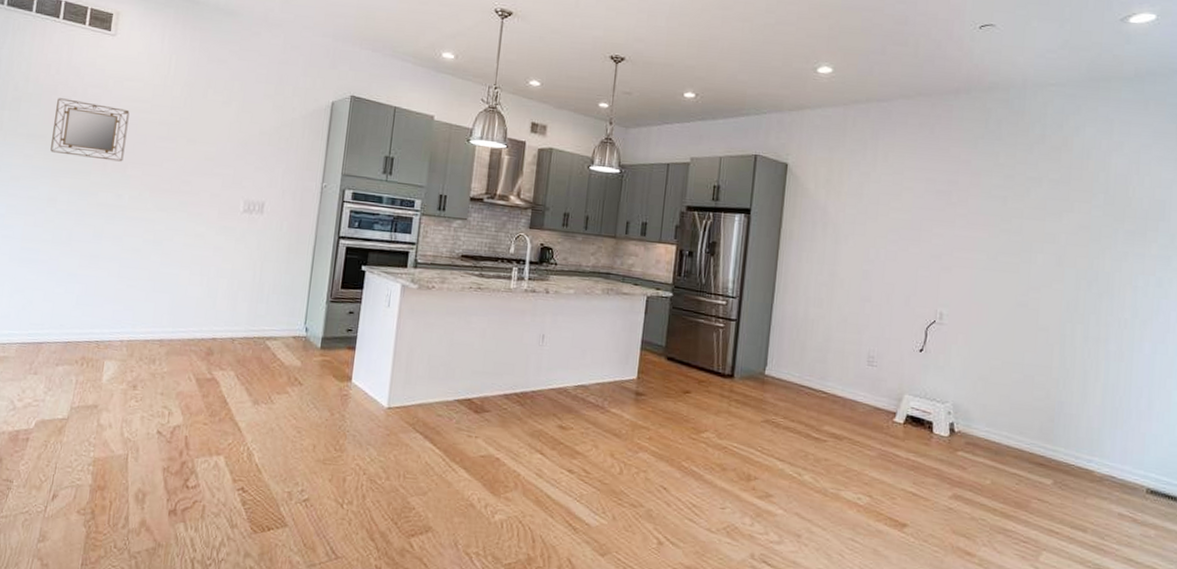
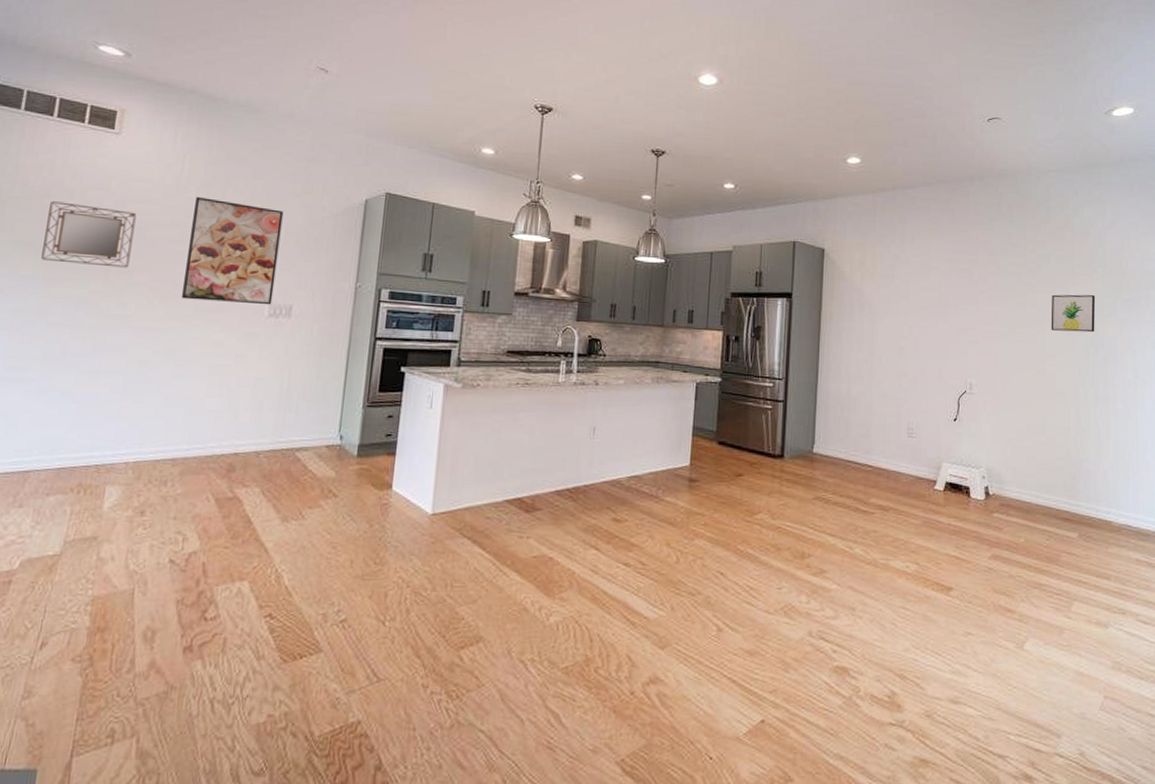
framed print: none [167,97,258,202] -> present [181,197,284,305]
wall art: none [1037,221,1093,265] -> present [1051,294,1096,333]

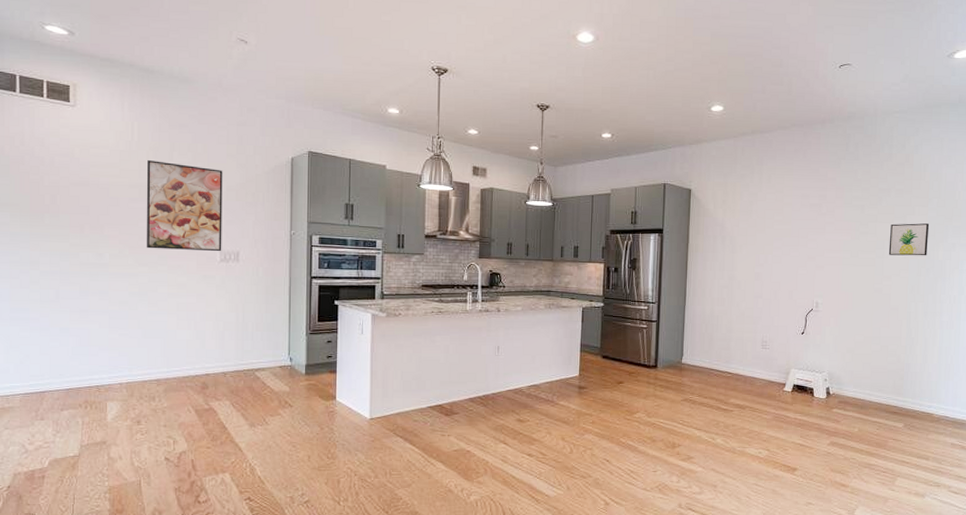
home mirror: present [41,201,137,268] -> none [26,168,99,224]

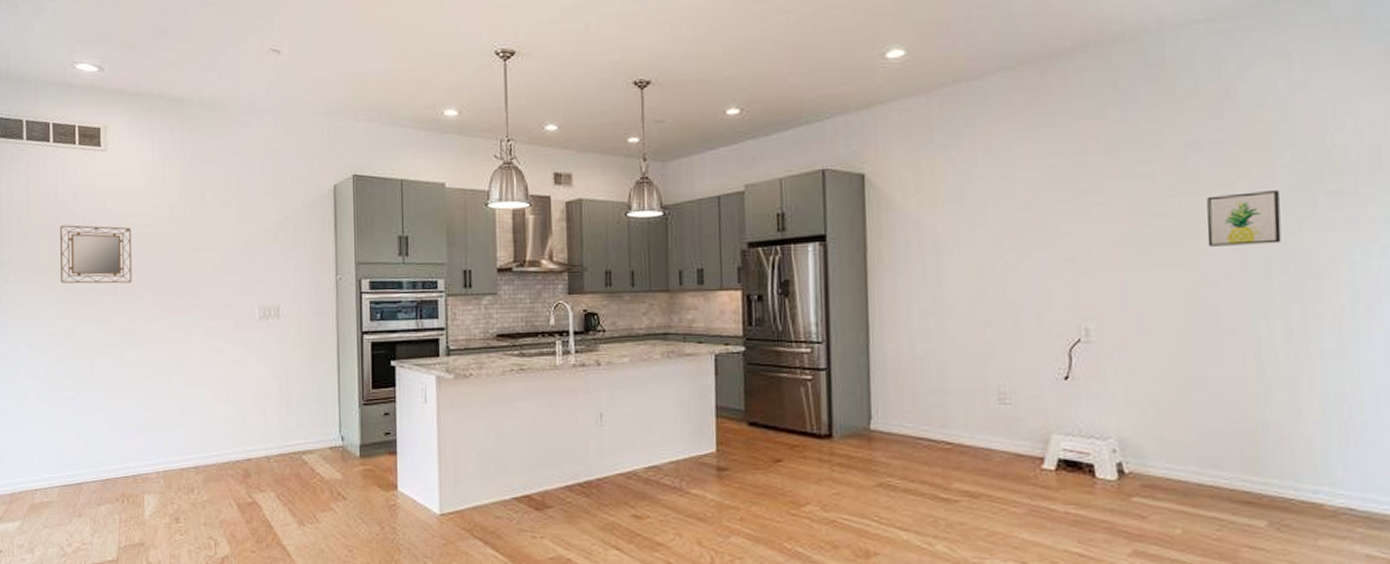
home mirror: none [26,168,99,224] -> present [60,225,132,284]
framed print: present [146,160,223,252] -> none [179,204,261,309]

